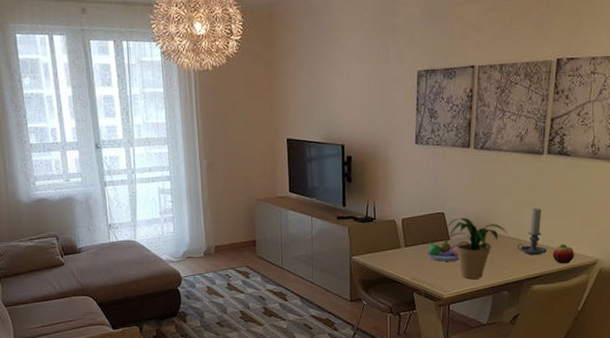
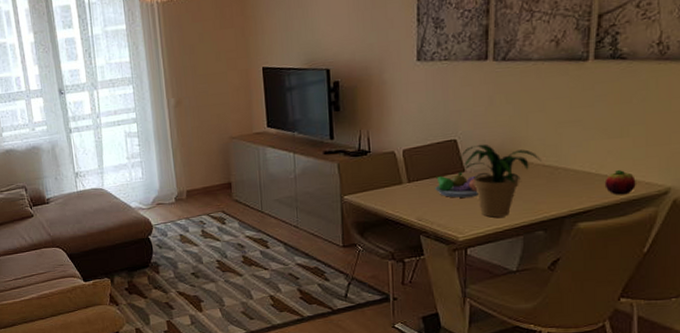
candle holder: present [517,207,547,255] -> none [555,126,597,186]

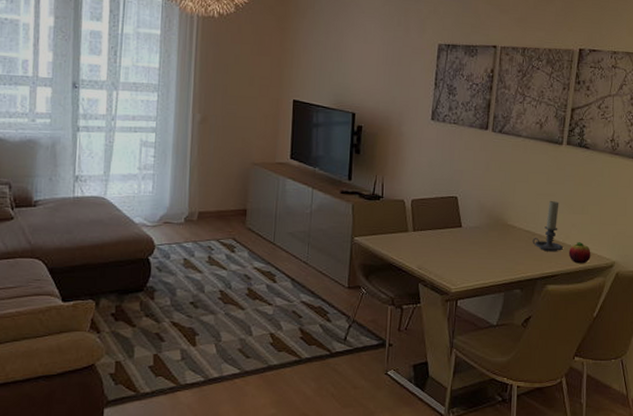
fruit bowl: present [435,171,478,198] -> none [436,226,471,252]
potted plant: present [460,144,541,218] -> none [458,204,523,273]
candle holder: none [555,126,597,186] -> present [532,200,563,252]

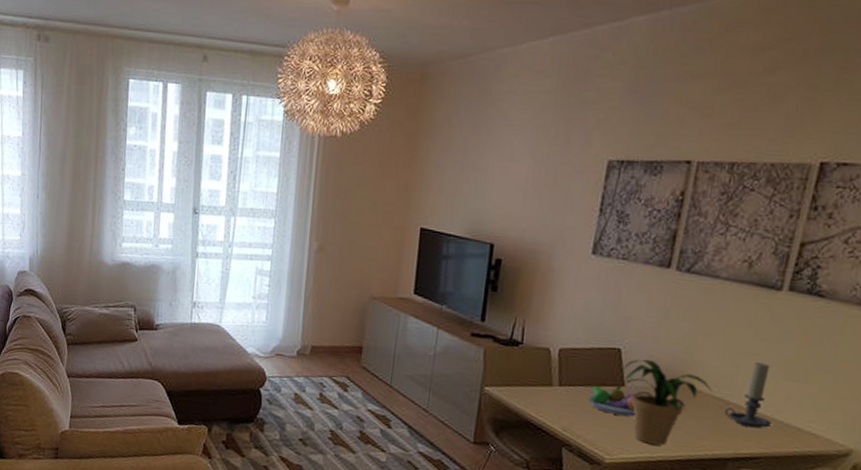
fruit bowl: none [436,226,471,252] -> present [588,385,636,417]
potted plant: none [458,204,523,273] -> present [619,359,712,446]
fruit: present [568,241,591,264] -> none [778,417,815,448]

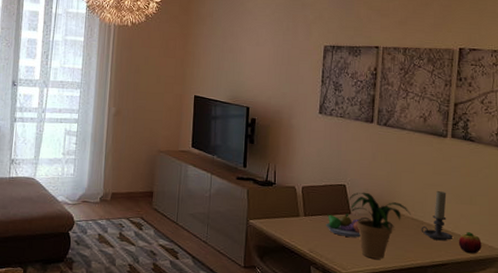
fruit: none [778,417,815,448] -> present [458,231,482,254]

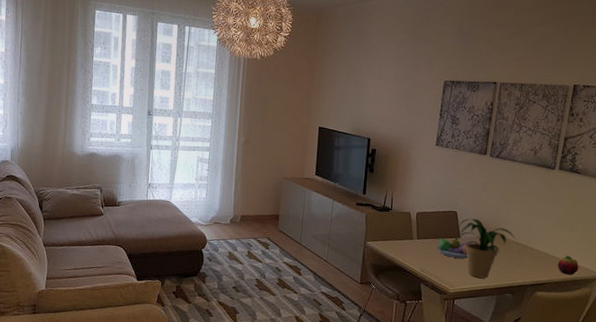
candle holder: present [421,190,452,241] -> none [524,218,552,264]

